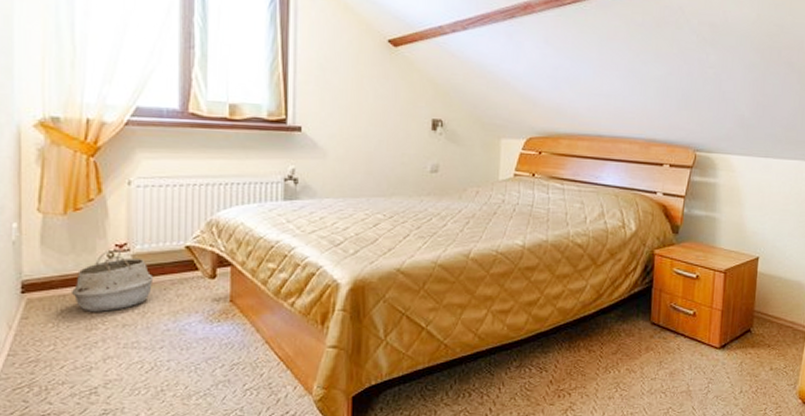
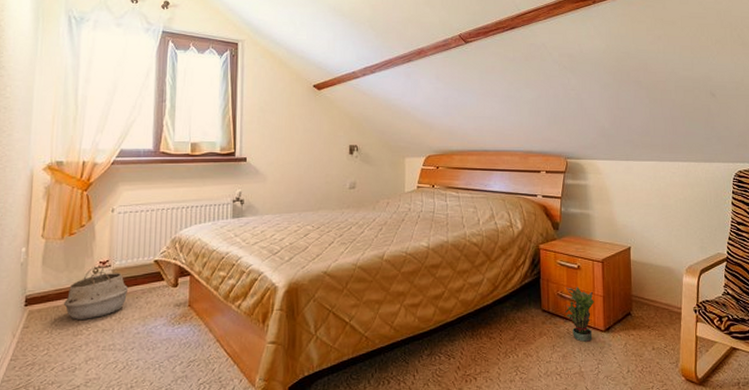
potted plant: none [677,298,711,359] -> present [565,286,594,342]

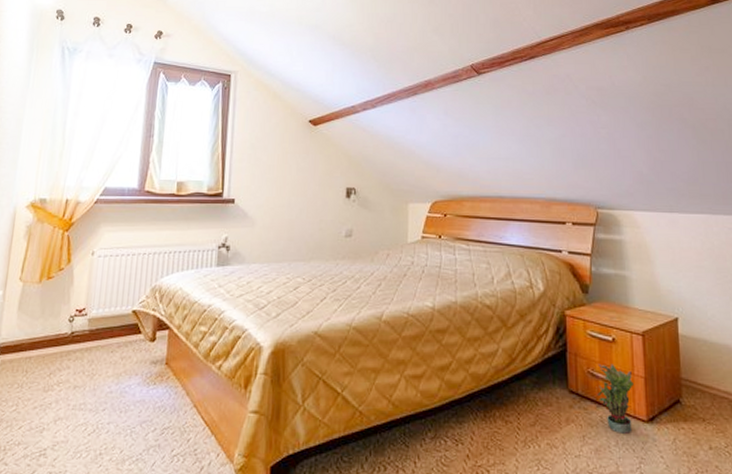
woven basket: present [63,265,129,320] -> none [36,314,104,374]

